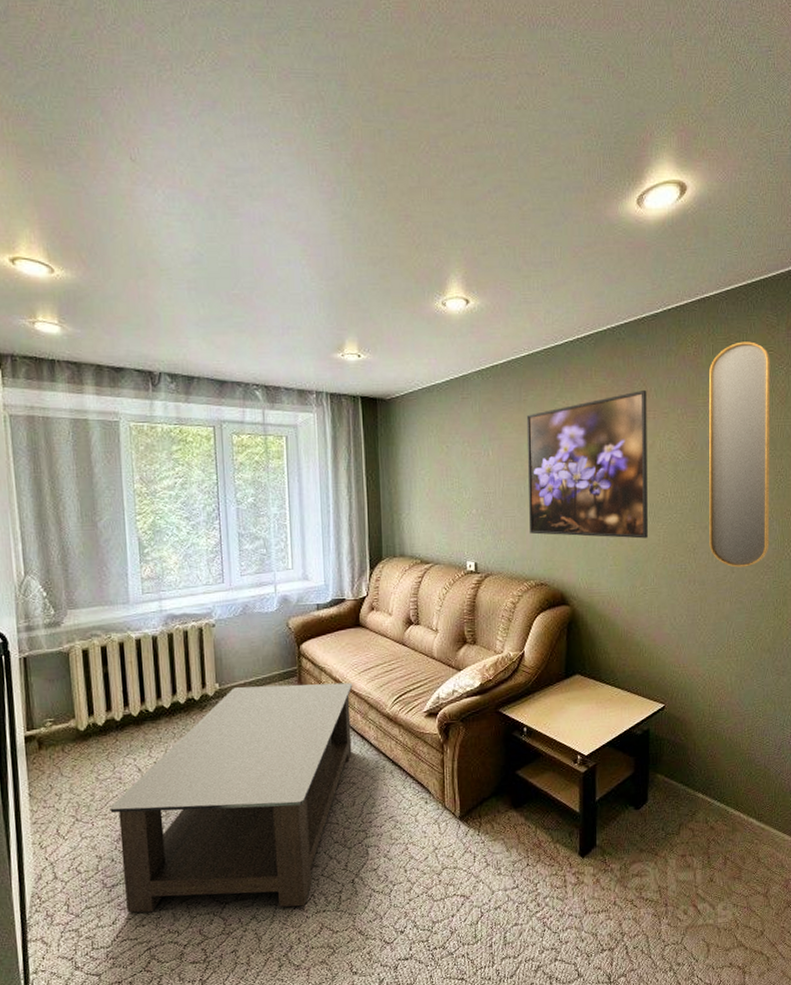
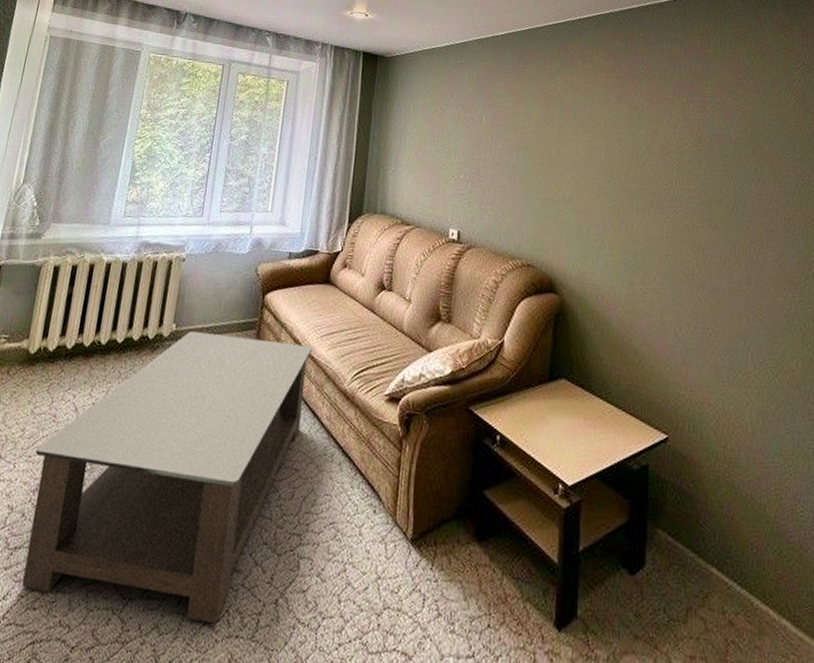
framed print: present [526,391,648,539] -> none [519,74,650,230]
home mirror: present [708,341,771,568] -> none [716,37,793,279]

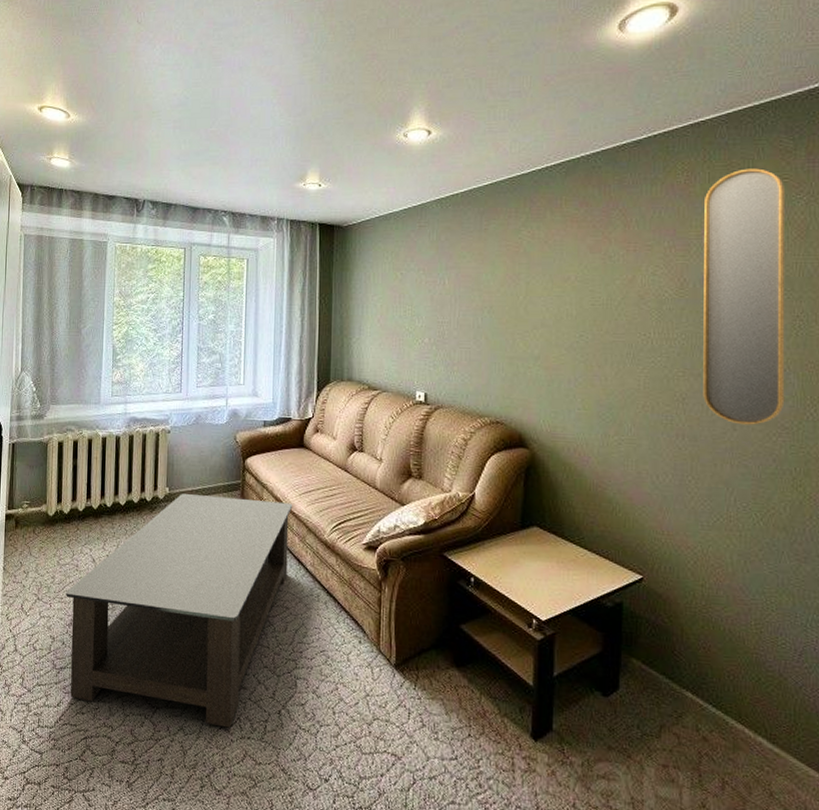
home mirror: none [716,37,793,279] -> present [703,168,786,425]

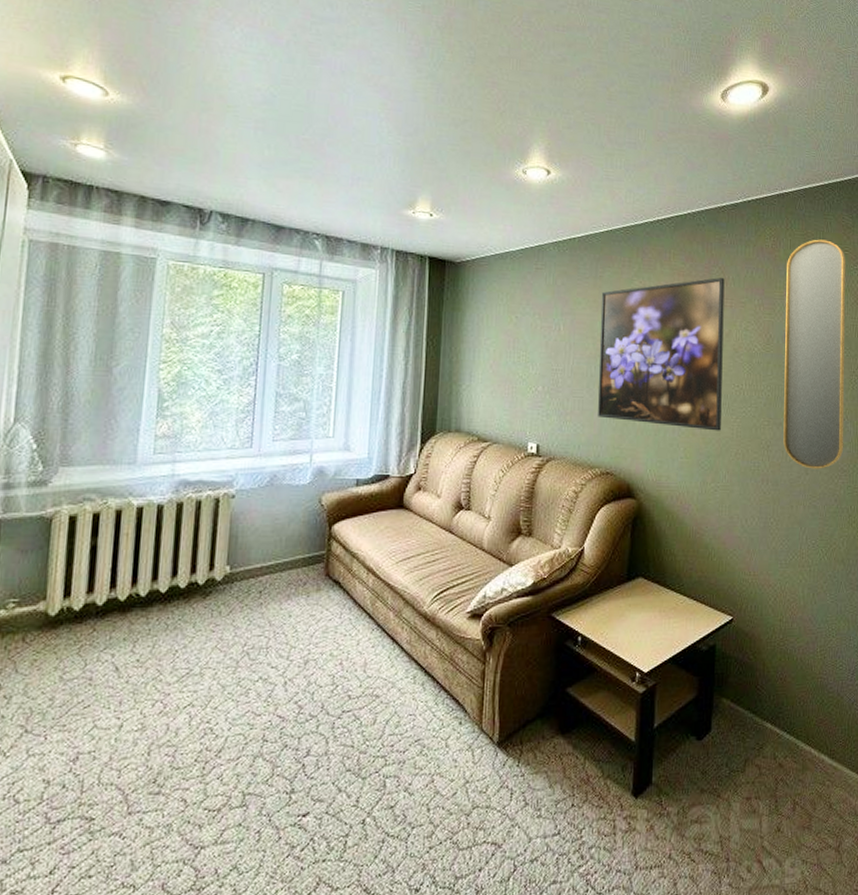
coffee table: present [66,494,293,728] -> none [71,572,388,859]
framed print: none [486,221,626,382] -> present [598,278,725,431]

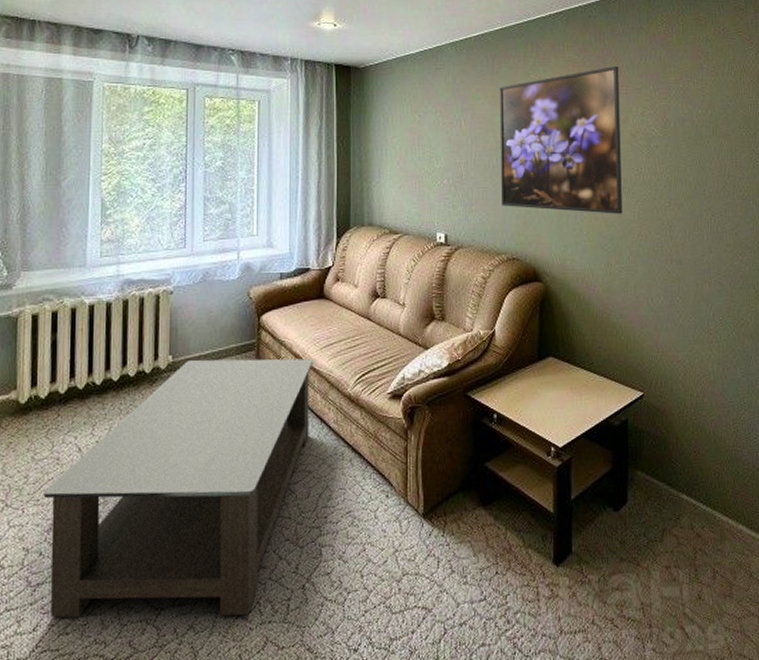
coffee table: none [71,572,388,859] -> present [43,358,314,618]
home mirror: present [783,239,846,469] -> none [679,22,747,247]

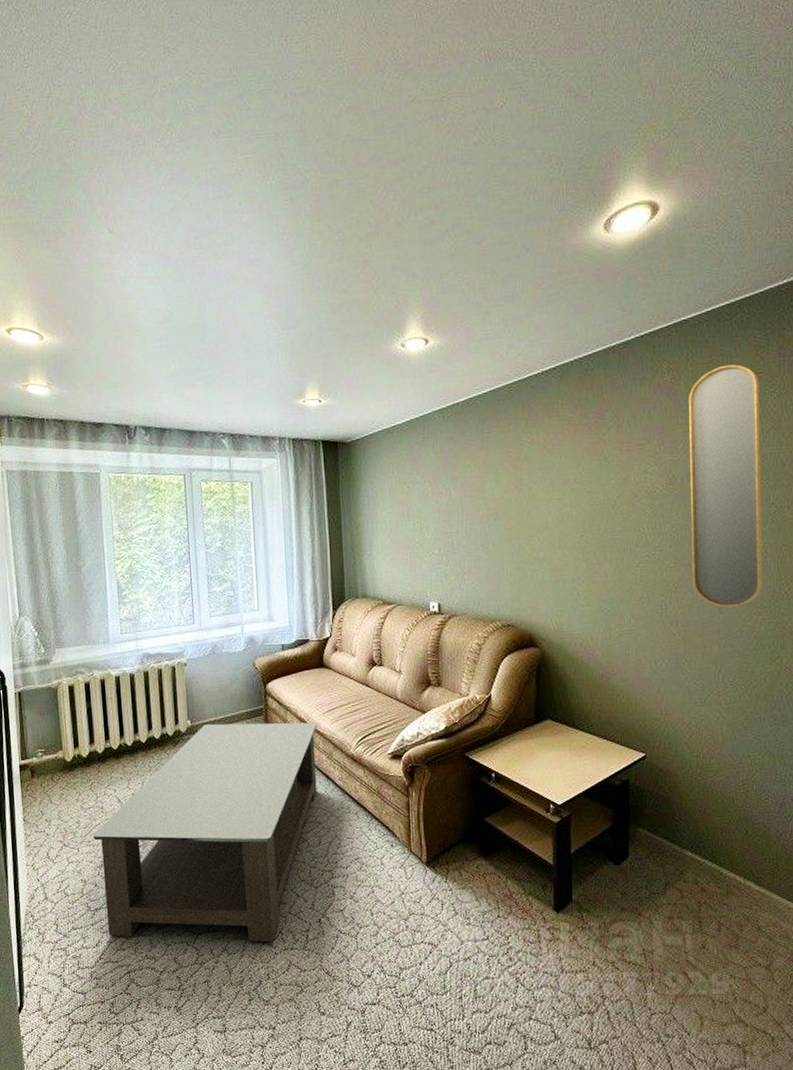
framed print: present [499,66,622,214] -> none [489,422,623,578]
home mirror: none [679,22,747,247] -> present [688,364,763,608]

